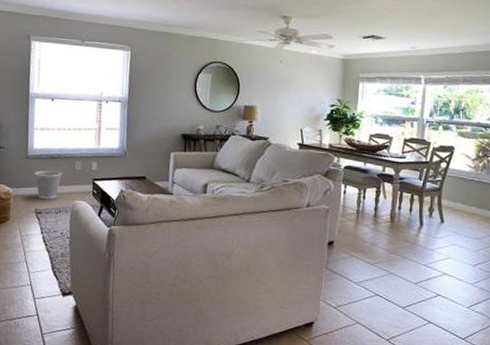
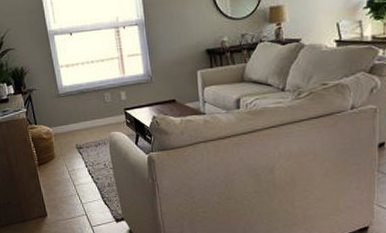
wastebasket: present [34,170,62,199] -> none [68,105,94,134]

